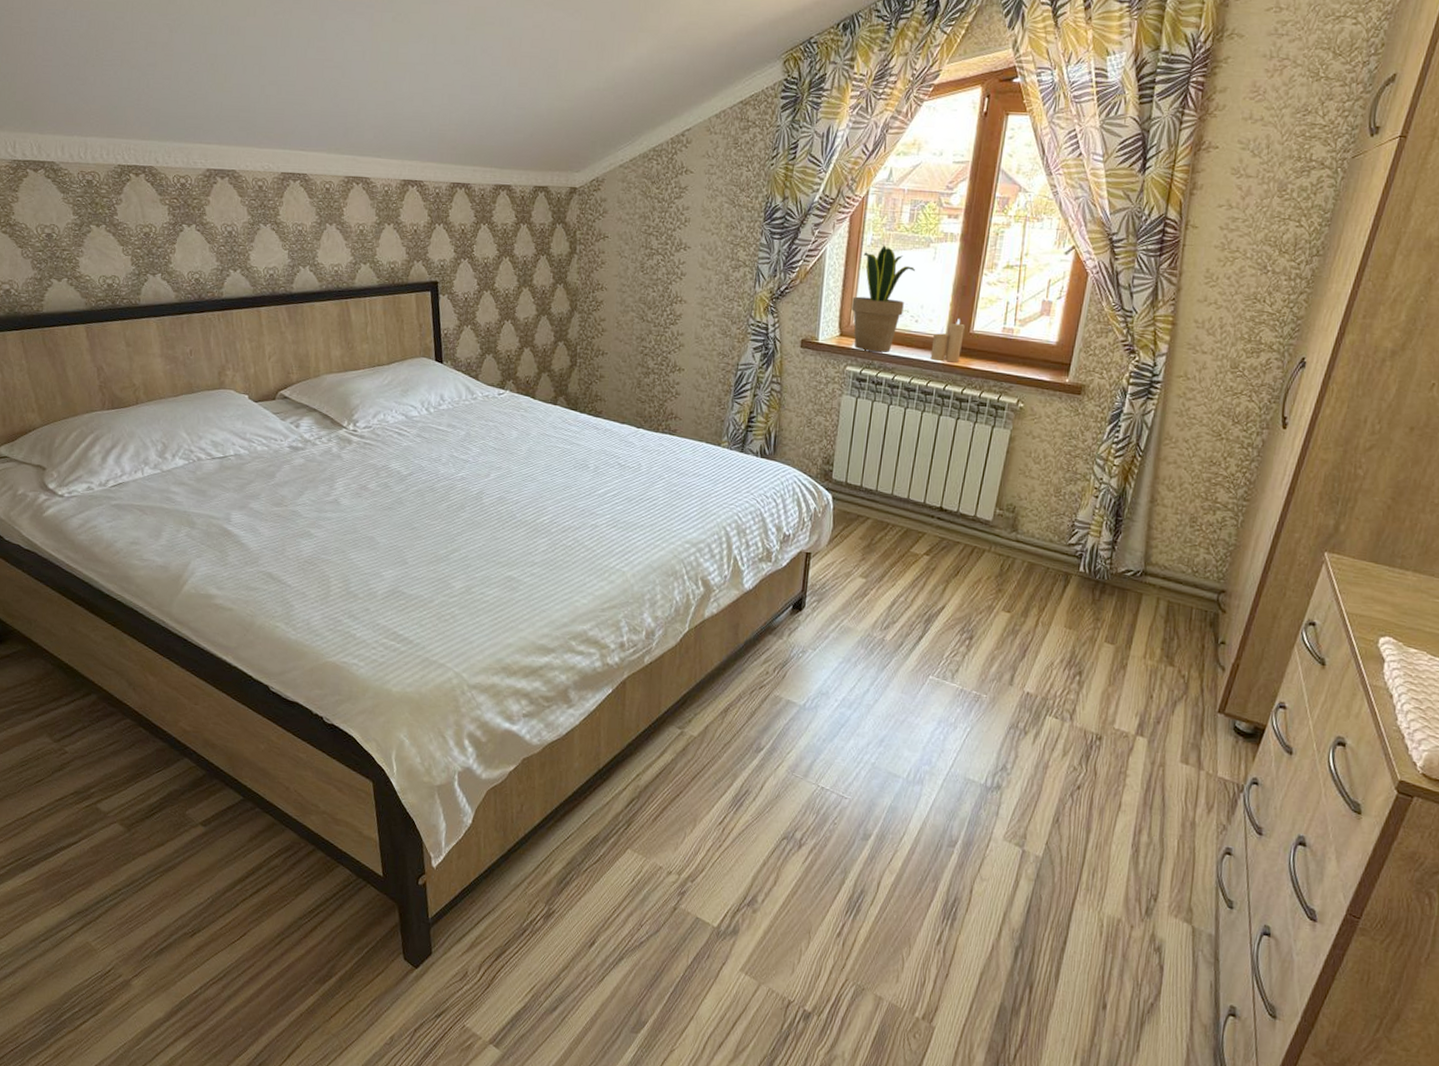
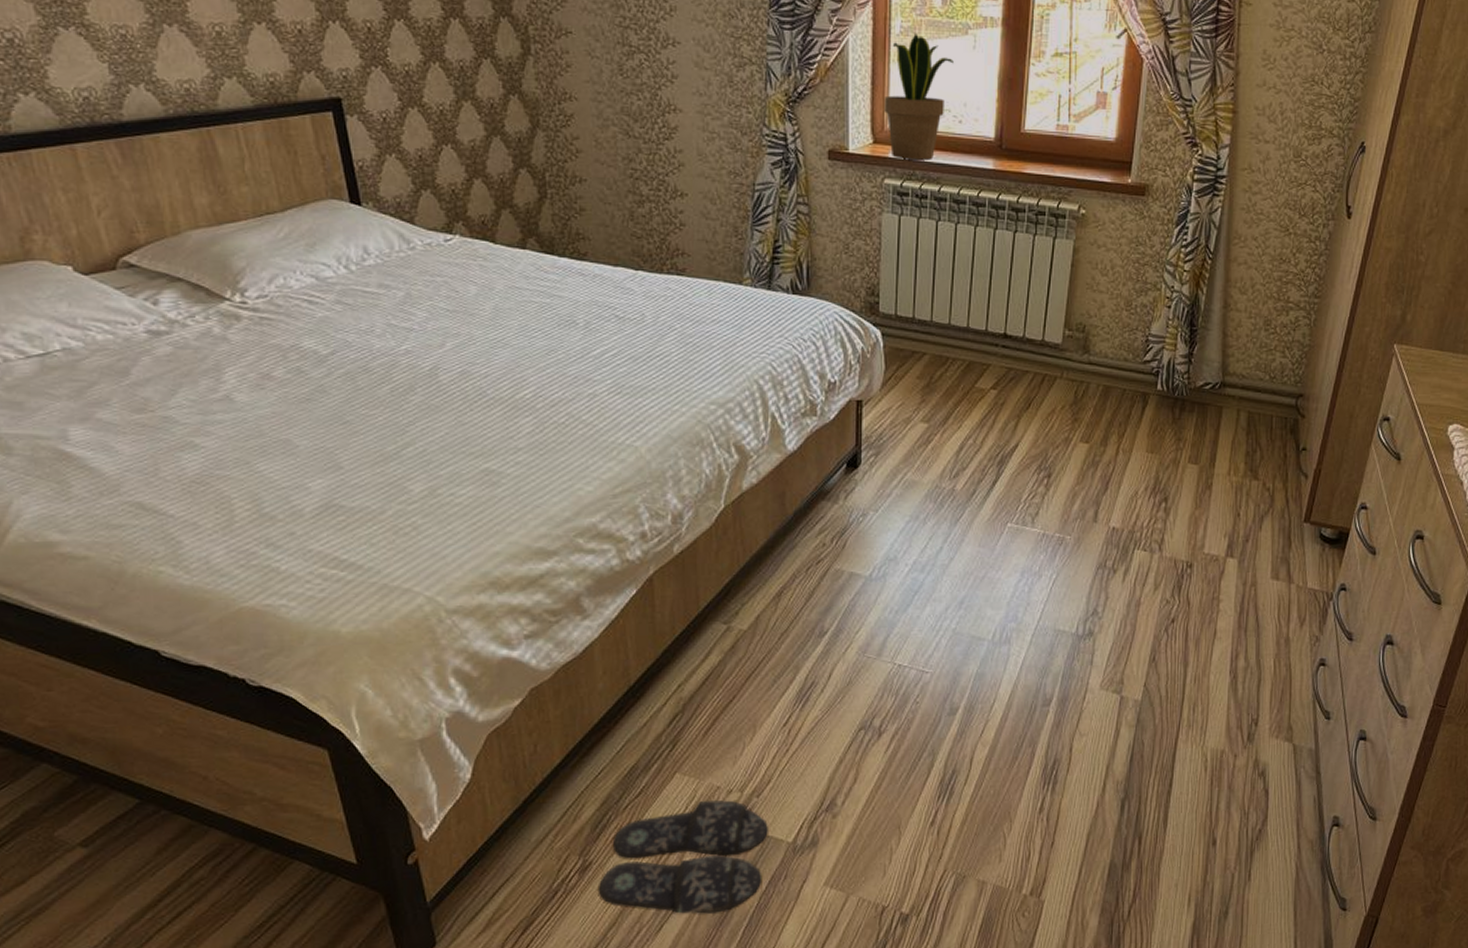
slippers: none [558,877,698,976] -> present [599,800,768,914]
candle: present [930,319,965,363] -> none [979,117,1015,168]

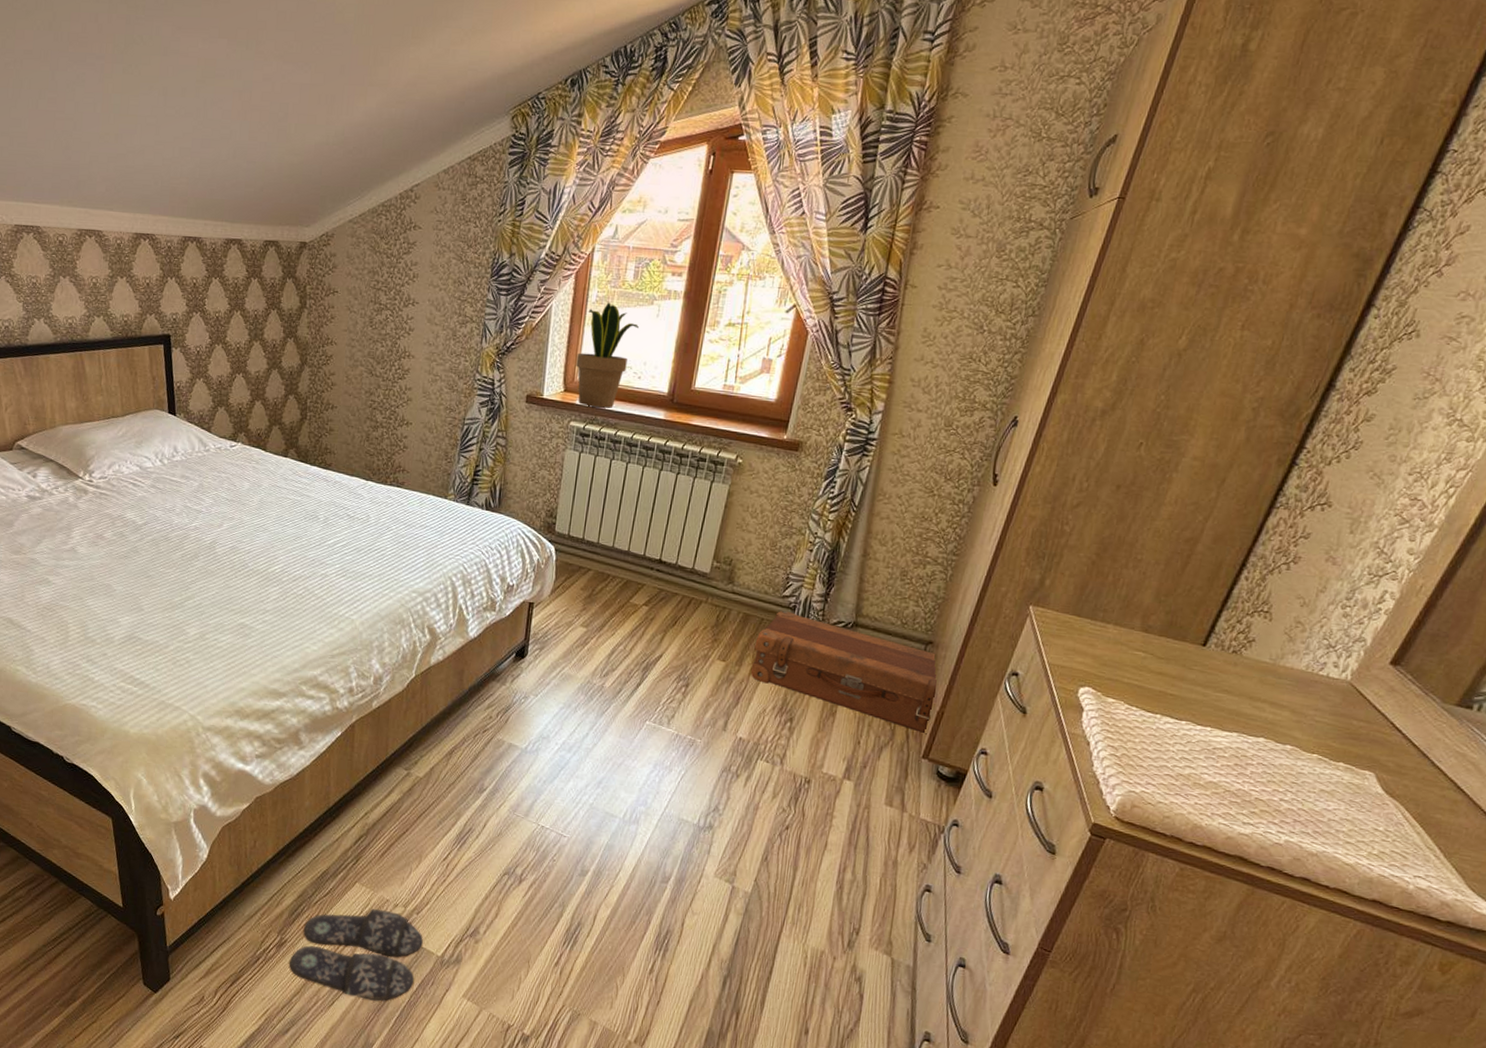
suitcase: none [1118,379,1311,496] -> present [751,611,937,734]

